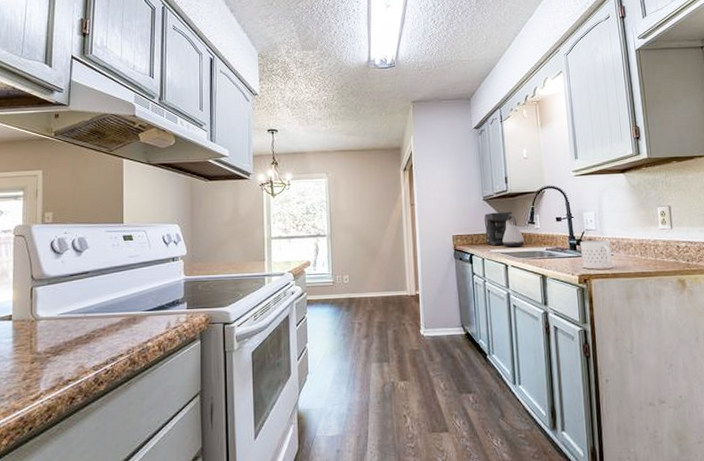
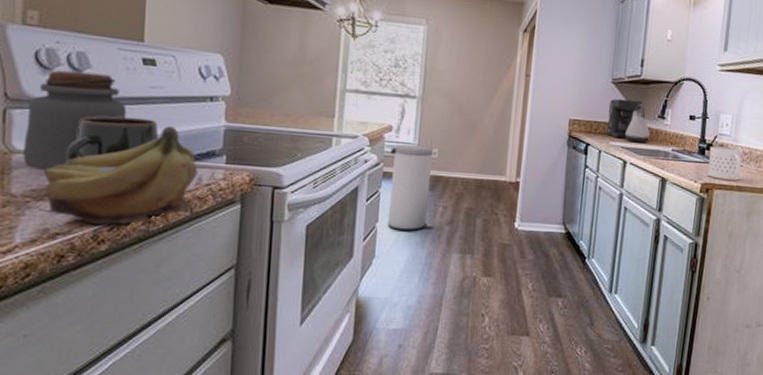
jar: none [44,252,114,331] -> present [23,70,127,170]
fruit: none [56,284,167,369] -> present [39,126,198,225]
mug: none [74,281,138,323] -> present [67,116,159,162]
pedal bin: none [311,274,354,349] -> present [387,144,435,232]

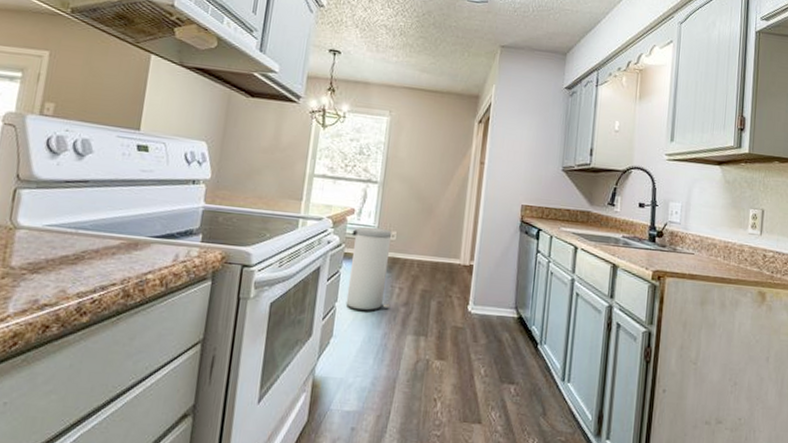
jar: present [23,70,127,170] -> none [25,155,119,245]
fruit: present [39,126,198,225] -> none [32,206,176,299]
mug: present [67,116,159,162] -> none [62,196,145,238]
coffee maker: present [607,98,642,139] -> none [558,186,592,225]
kettle: present [625,103,650,144] -> none [576,191,601,230]
mug: present [708,146,743,181] -> none [659,233,693,269]

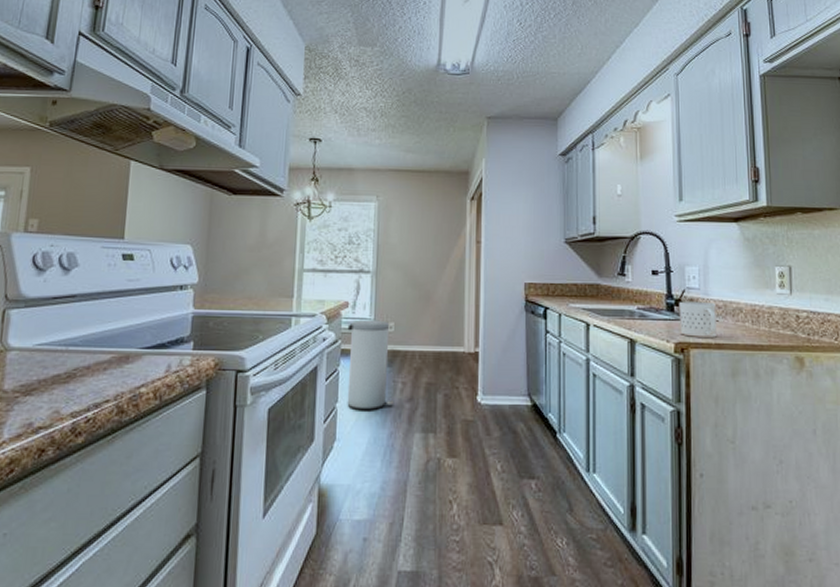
mug: none [659,233,693,269] -> present [678,301,717,338]

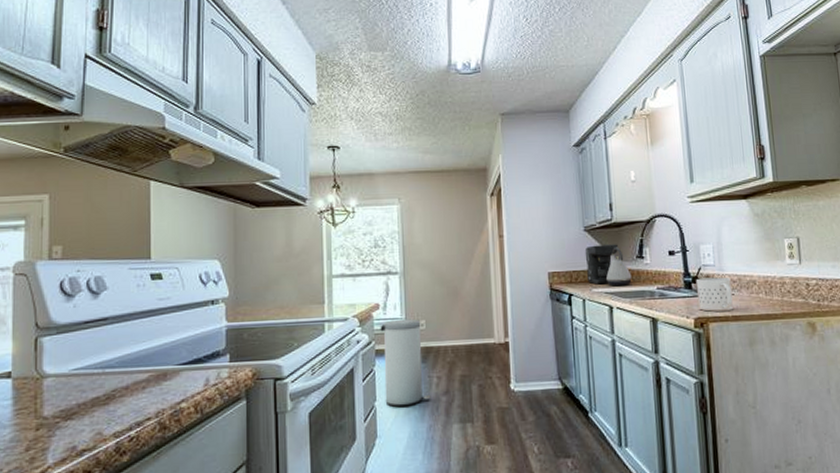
coffee maker: none [564,258,599,300] -> present [584,244,618,285]
kettle: none [585,262,612,303] -> present [606,247,632,287]

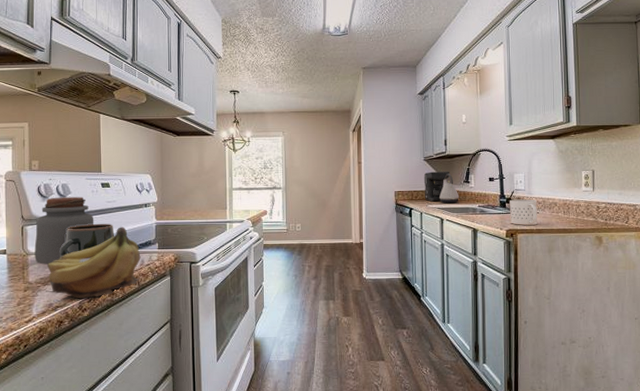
jar: none [52,293,140,391] -> present [34,197,94,265]
fruit: none [67,333,205,437] -> present [46,227,141,298]
mug: none [90,329,169,380] -> present [60,224,115,258]
pedal bin: present [380,318,431,408] -> none [267,222,304,287]

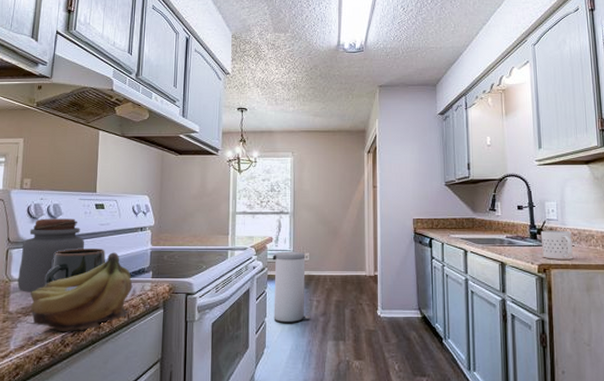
pedal bin: none [267,222,304,287] -> present [272,251,311,324]
coffee maker: present [423,171,449,202] -> none [445,198,473,231]
kettle: present [439,173,459,204] -> none [463,200,485,234]

